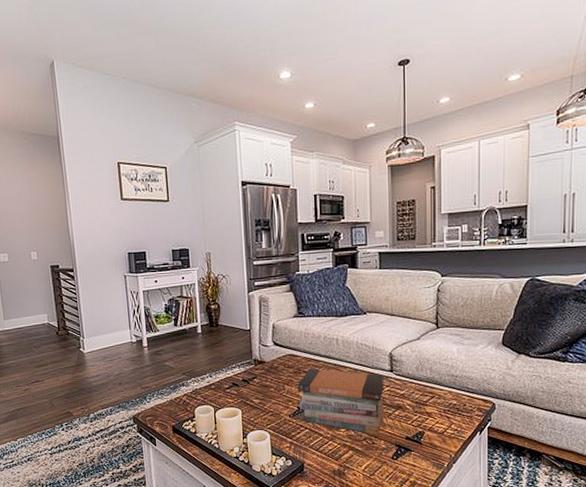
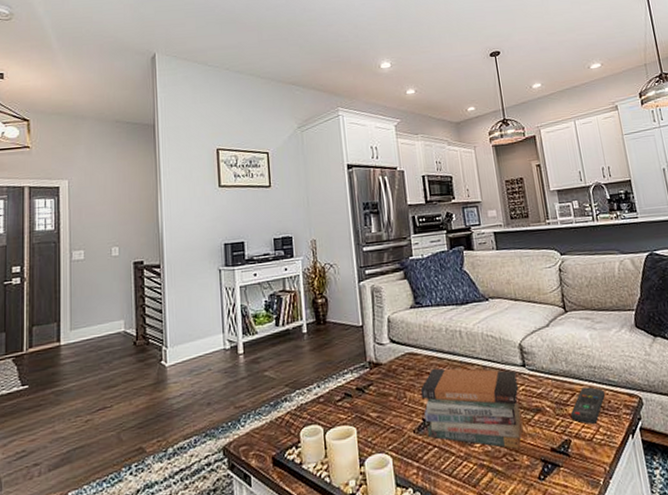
remote control: none [427,392,461,421] -> present [570,387,605,425]

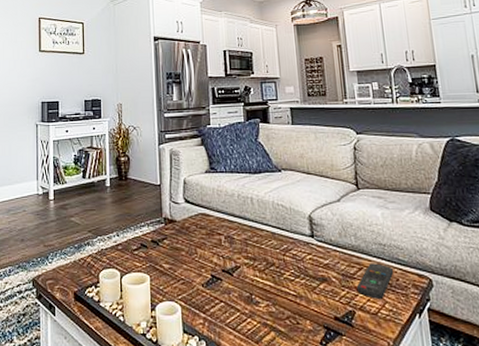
book stack: present [420,368,524,449] -> none [210,230,309,313]

